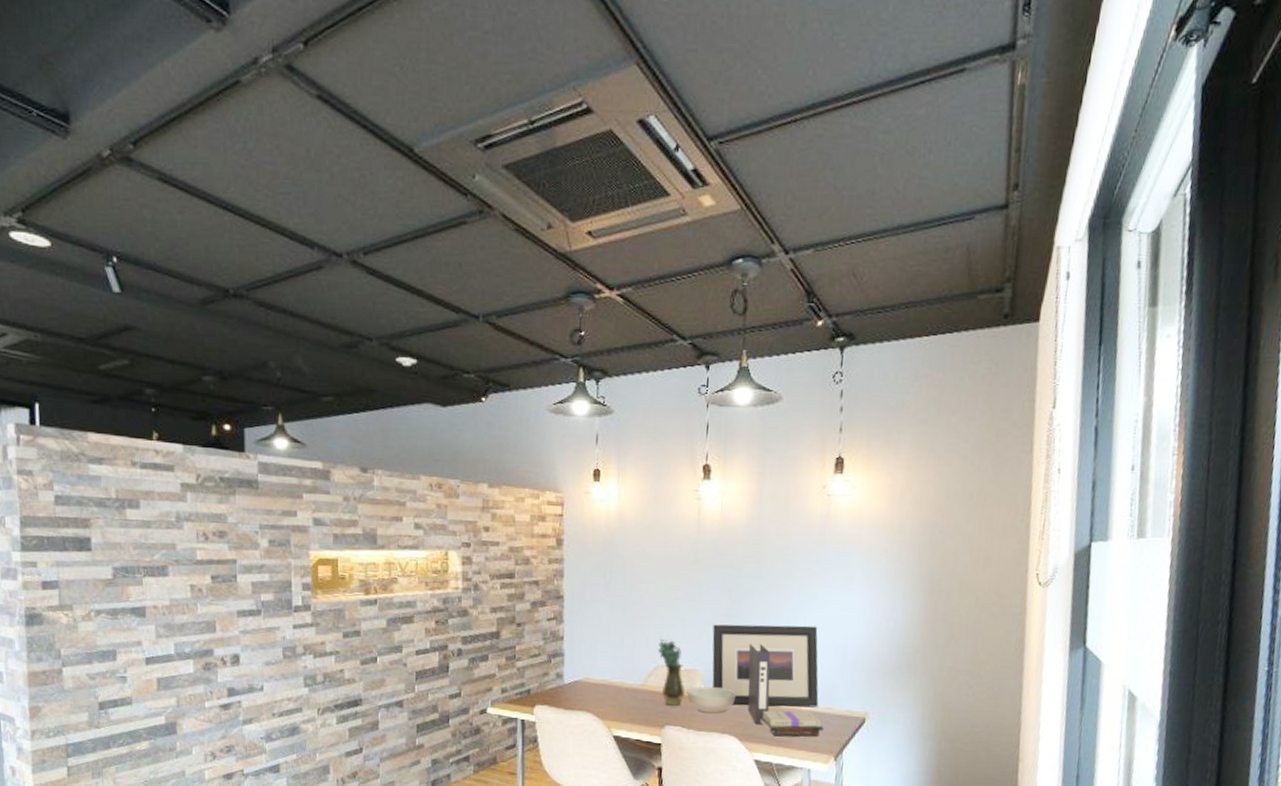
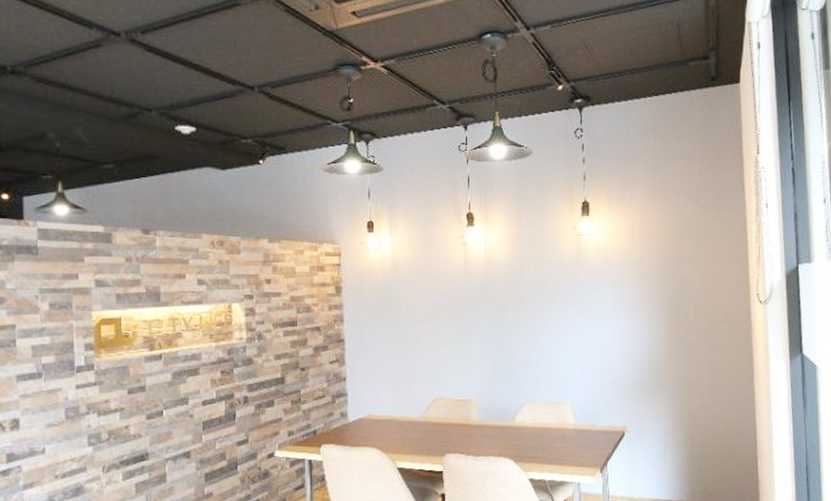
vase: present [658,639,685,706] -> none [436,372,463,435]
bowl: present [687,687,737,714] -> none [464,414,509,439]
picture frame: present [712,624,819,708] -> none [484,352,583,430]
binder: present [747,644,771,725] -> none [518,371,539,446]
books: present [760,710,824,737] -> none [532,429,589,455]

